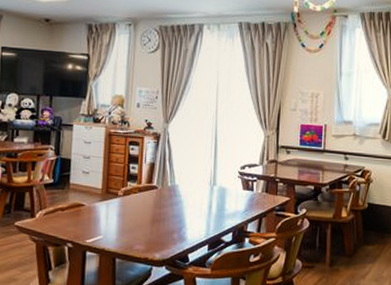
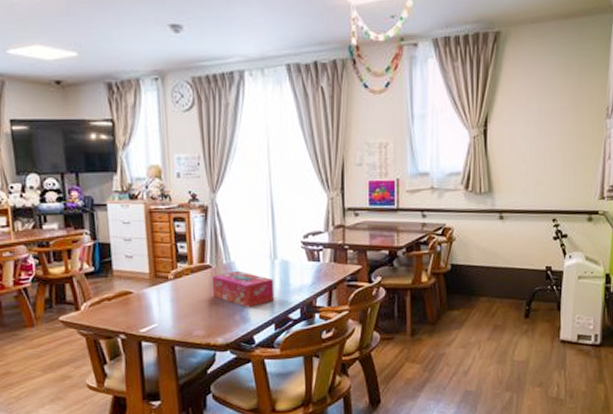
tissue box: none [155,193,211,227] -> present [211,270,275,307]

